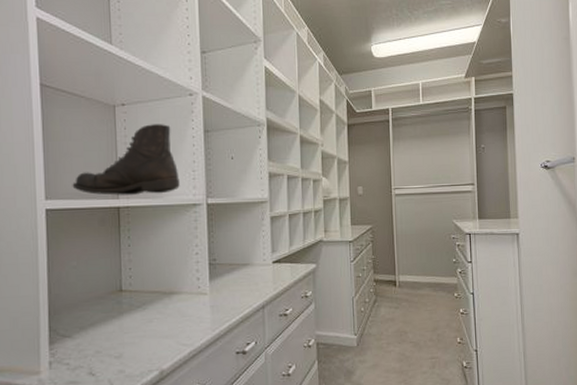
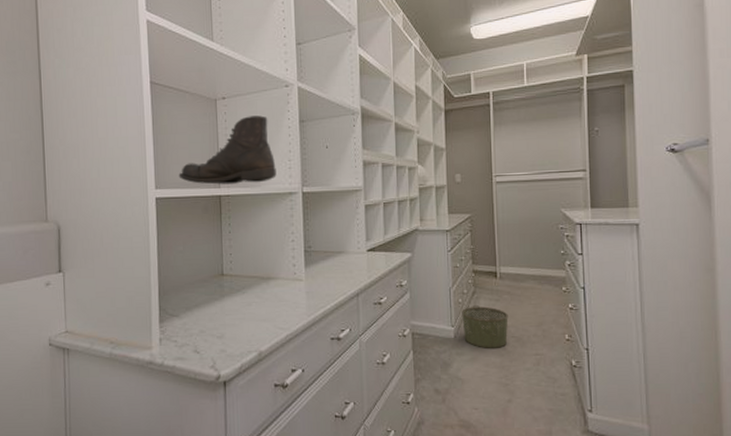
basket: none [364,313,407,355] -> present [462,305,509,348]

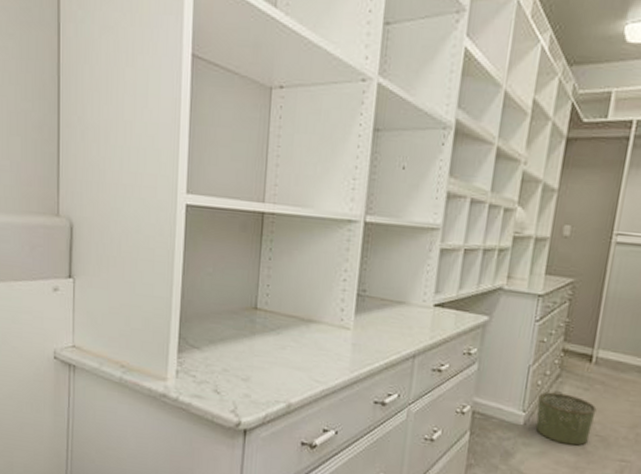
boot: present [178,115,277,185] -> none [215,114,337,203]

